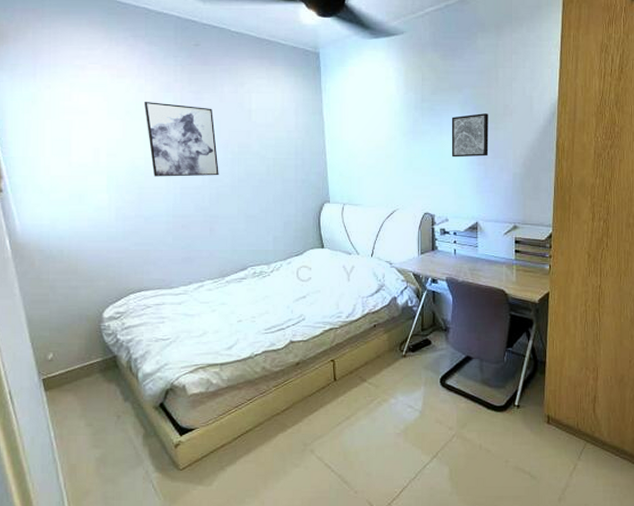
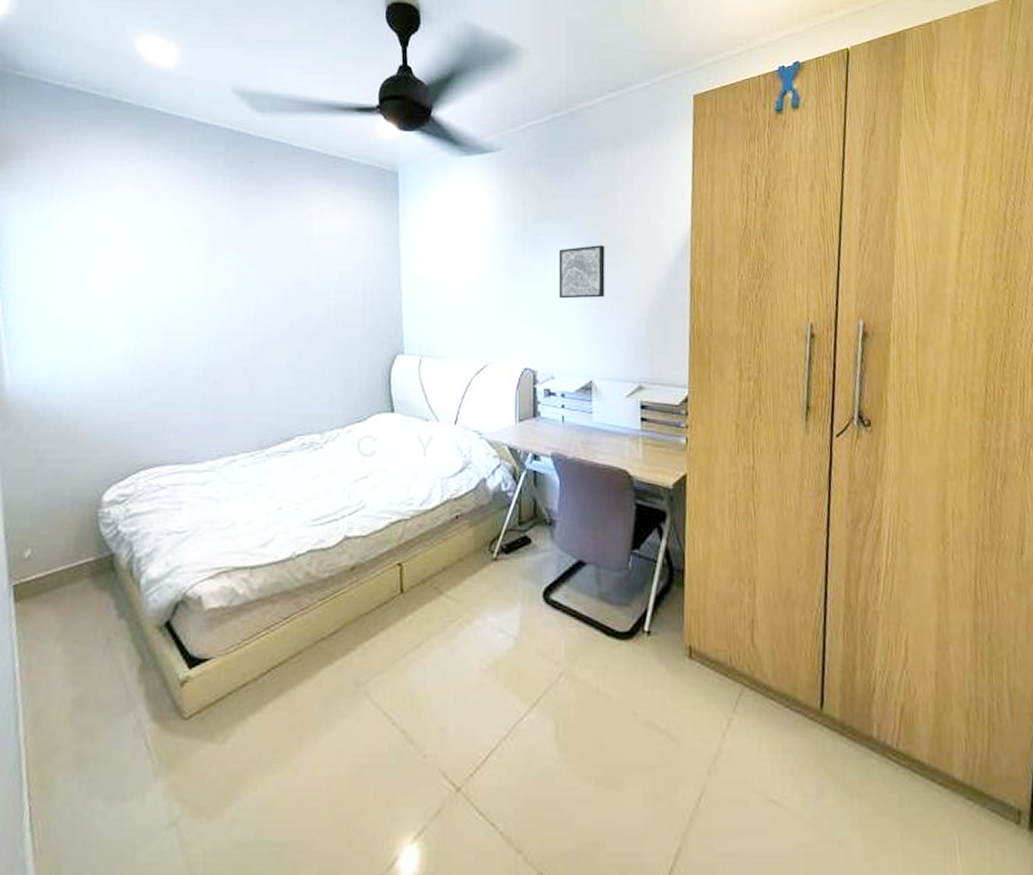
wall art: present [143,102,219,177] -> none [180,228,267,320]

